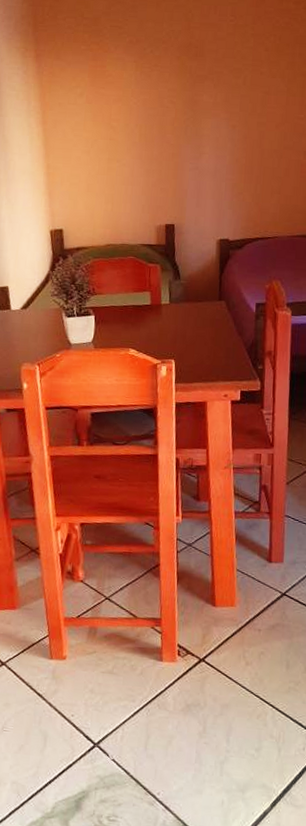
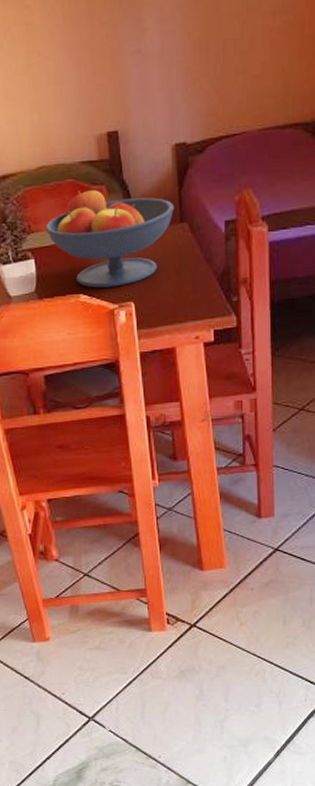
fruit bowl: none [106,266,216,346] -> present [44,190,175,288]

